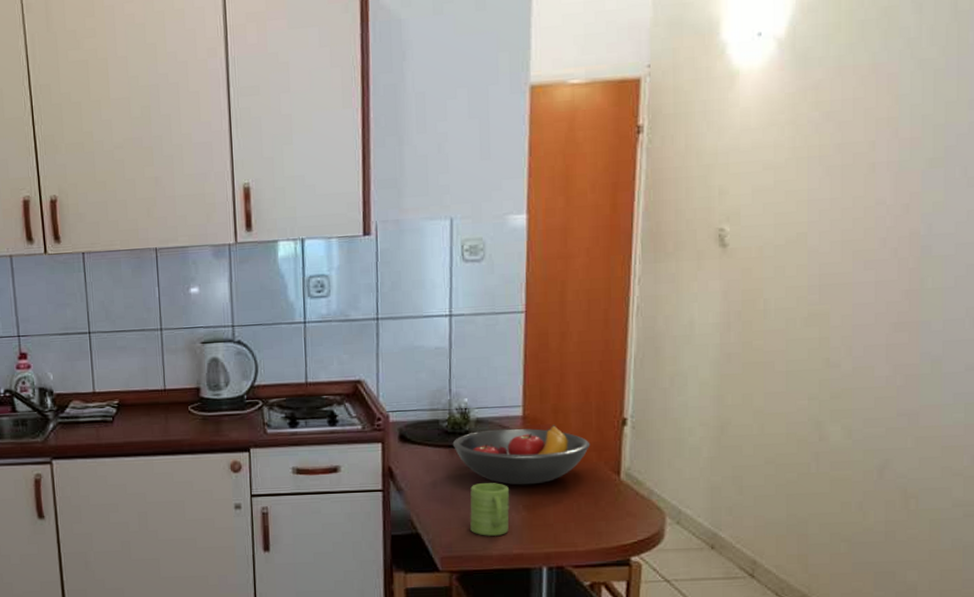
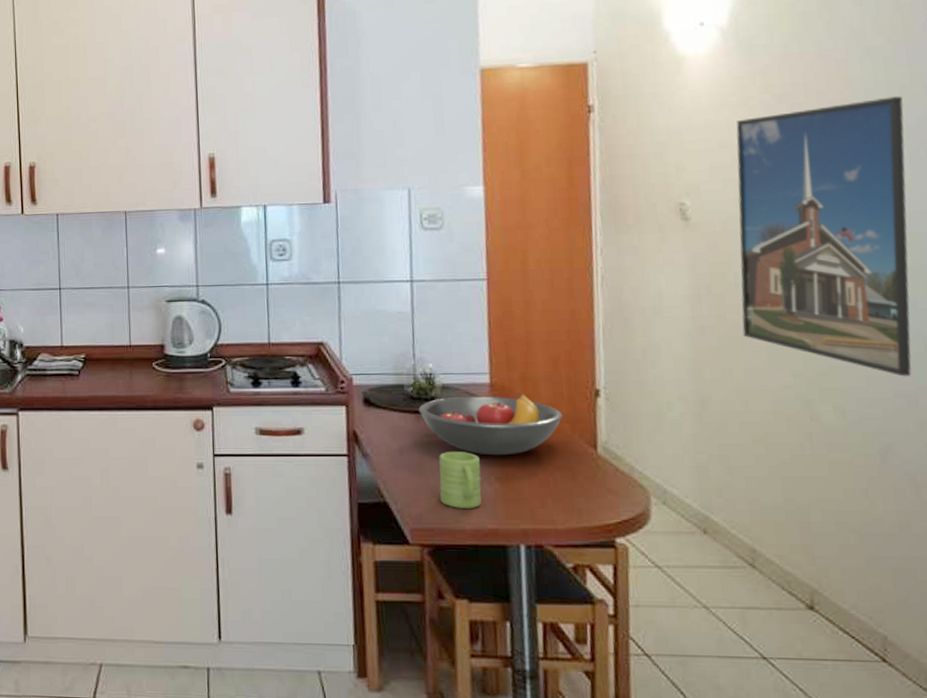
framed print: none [766,112,946,397] -> present [736,96,912,377]

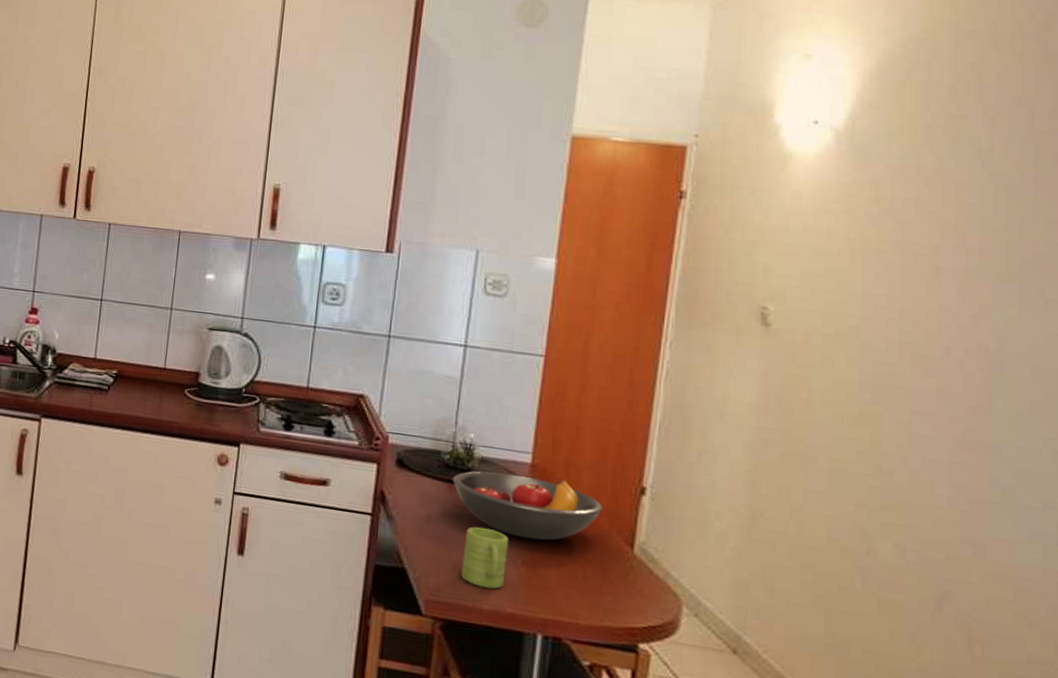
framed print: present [736,96,912,377] -> none [808,227,1021,525]

